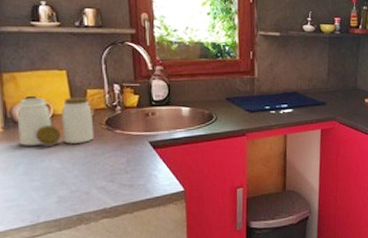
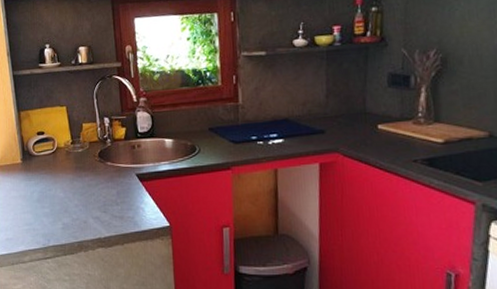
jar: present [18,96,94,146] -> none [32,130,90,177]

